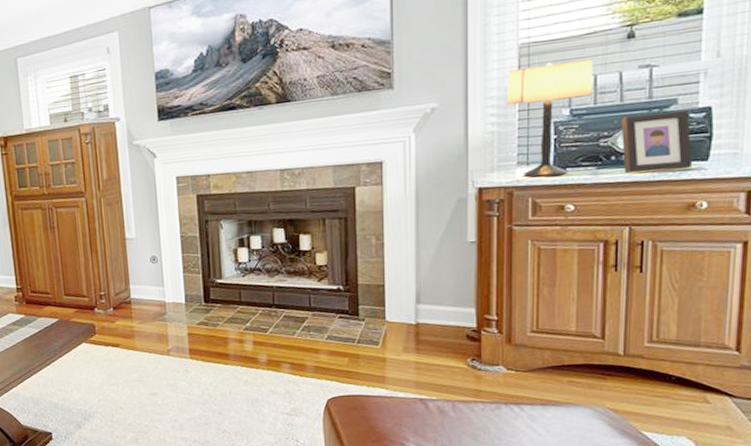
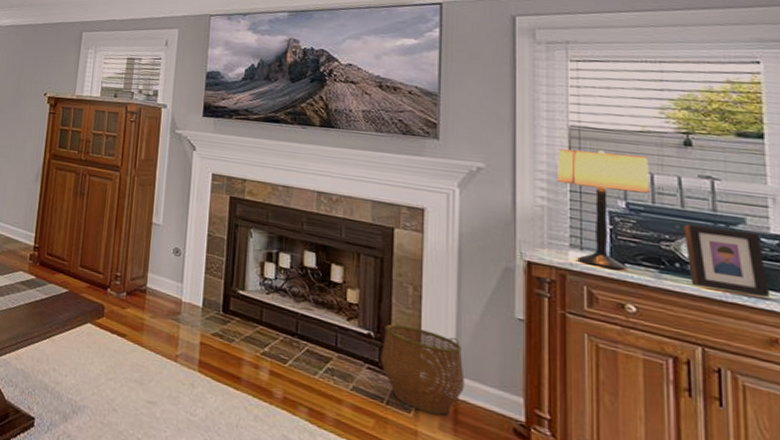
basket: none [350,272,424,342] -> present [380,324,465,416]

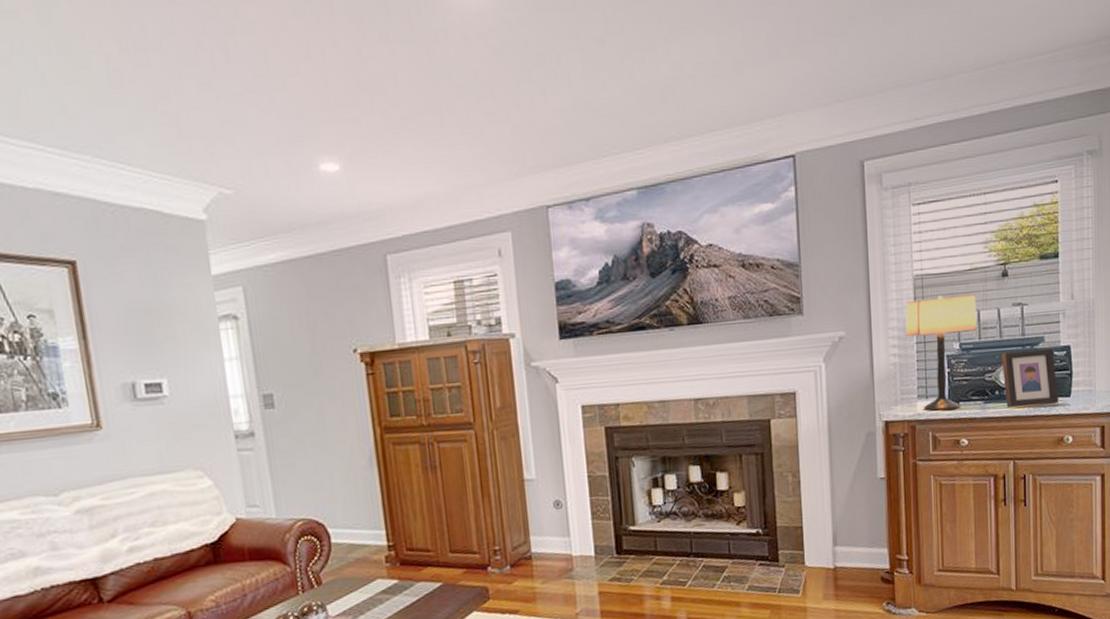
basket: present [380,324,465,416] -> none [769,512,841,589]

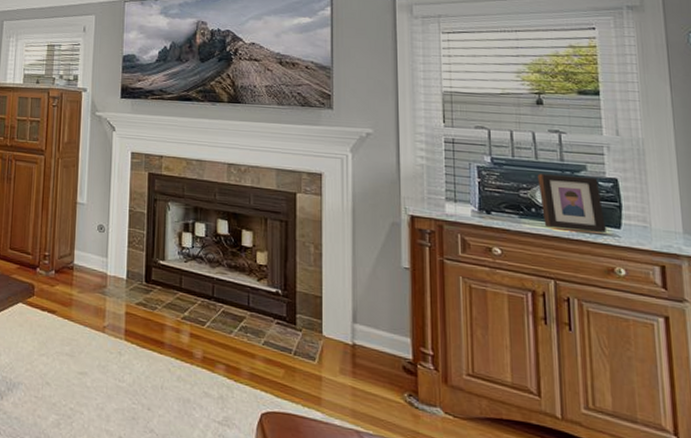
table lamp: present [905,294,977,412] -> none [433,112,510,219]

